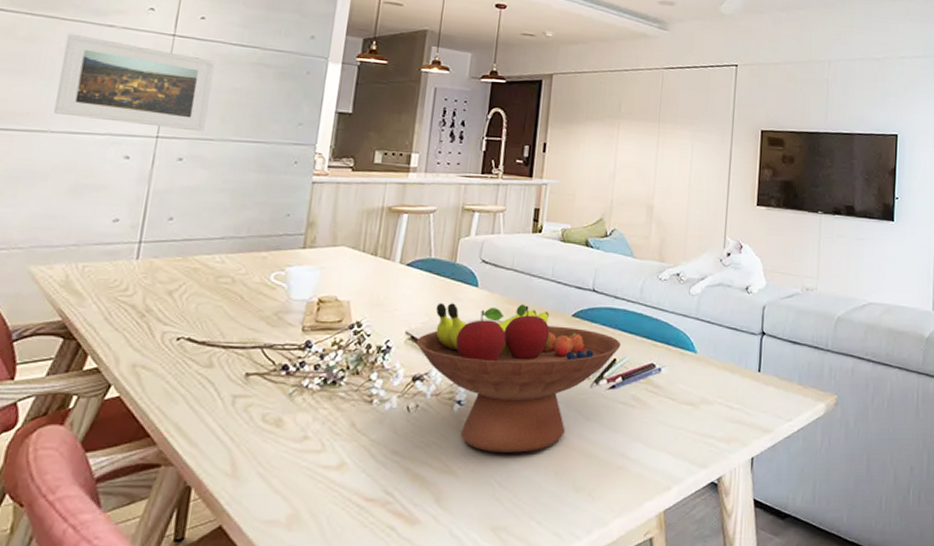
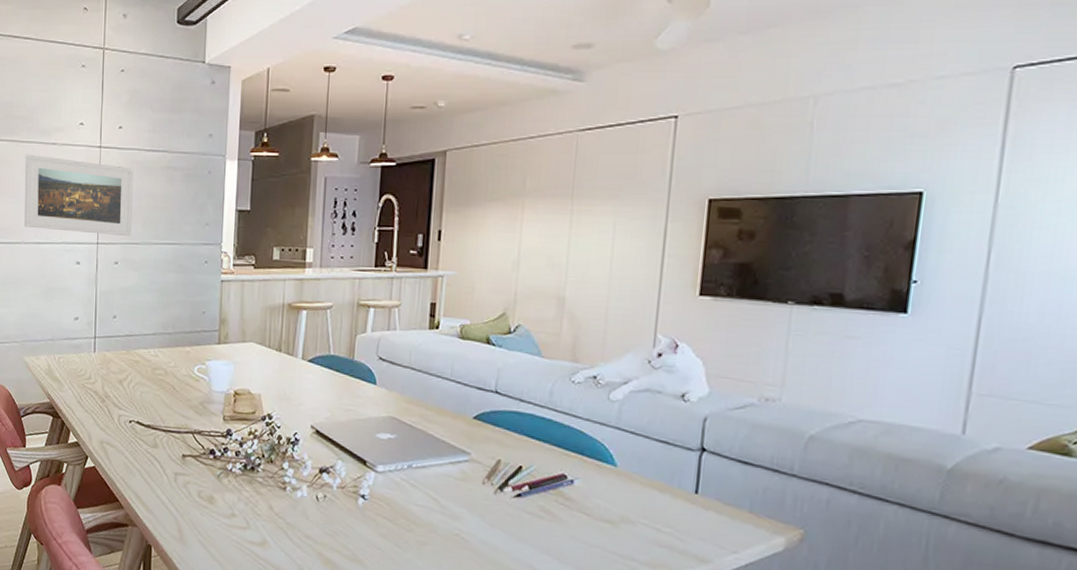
fruit bowl: present [415,302,621,453] -> none [320,399,528,552]

